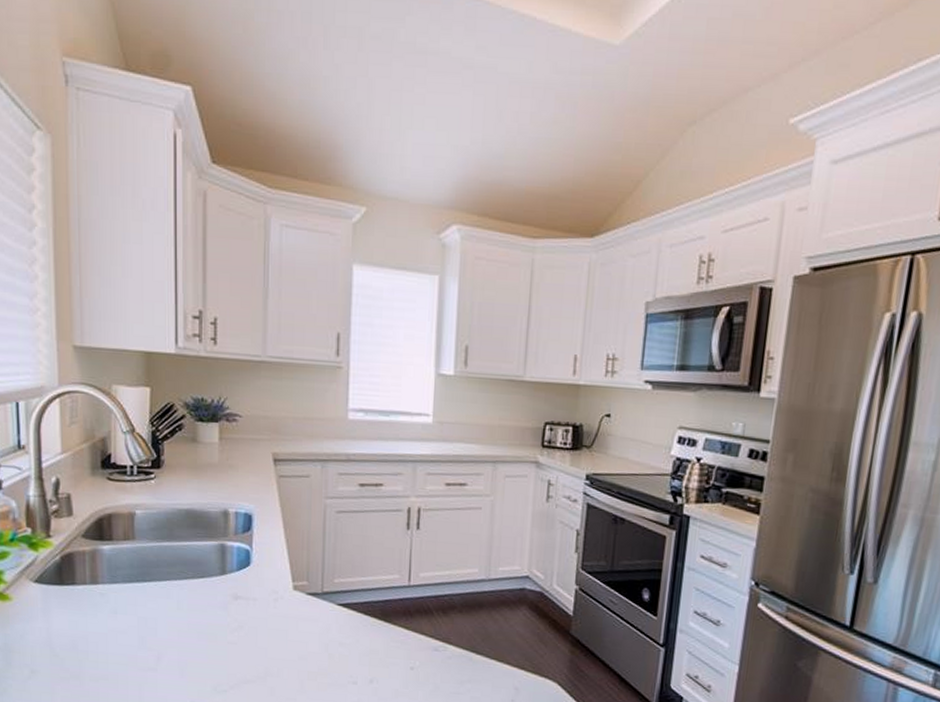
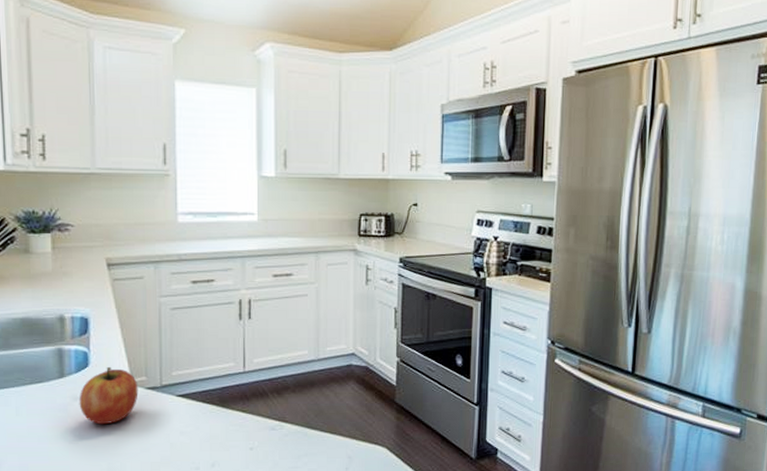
fruit: none [239,568,299,628] -> present [79,367,139,425]

